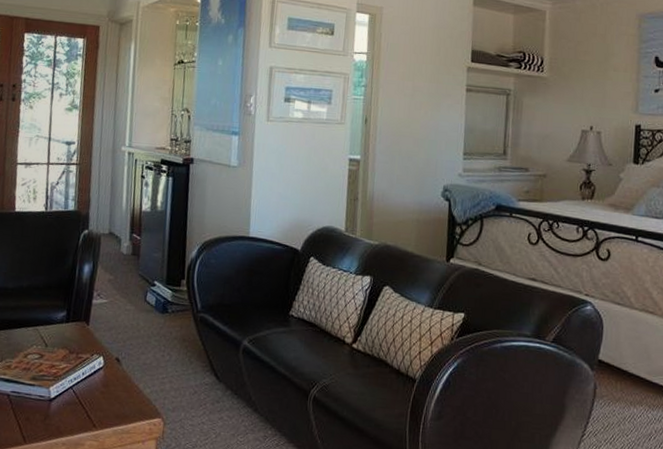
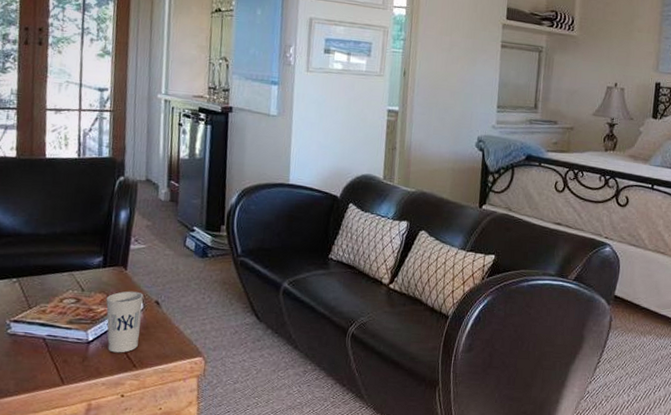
cup: none [68,347,105,412] -> present [106,291,144,353]

